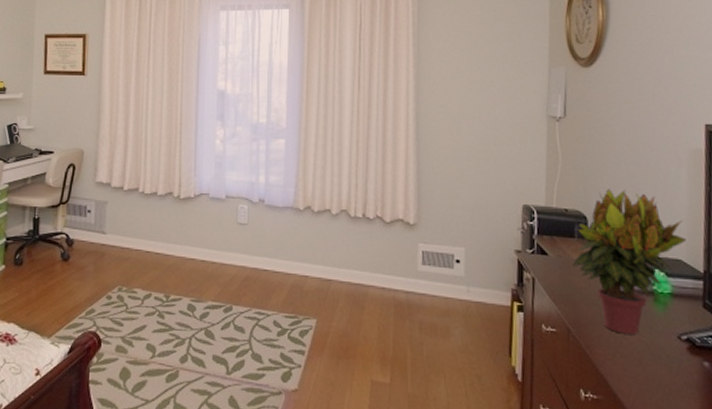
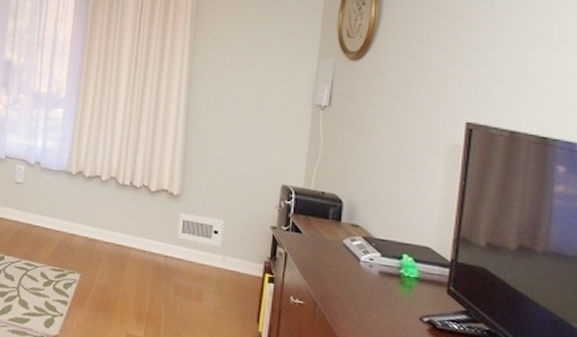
potted plant: present [573,189,686,335] -> none [325,176,437,313]

